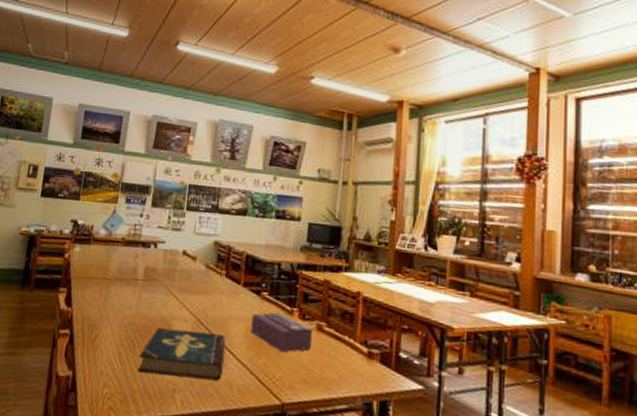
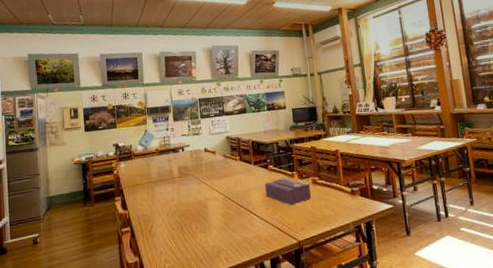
book: present [137,327,226,381] -> none [187,203,252,246]

